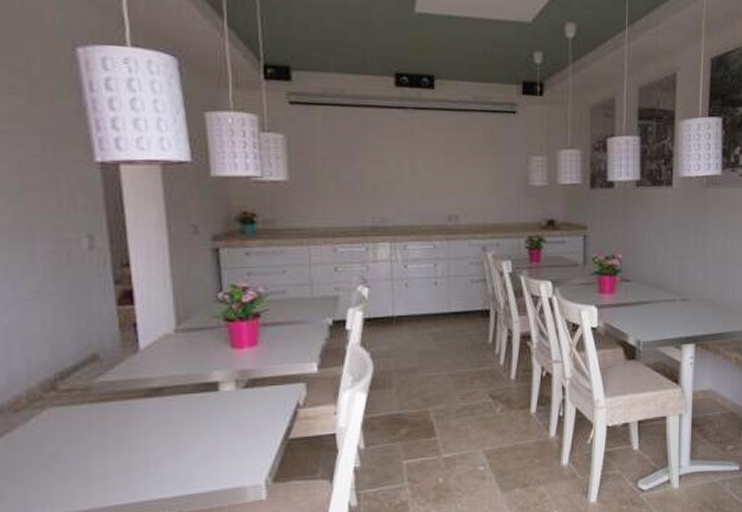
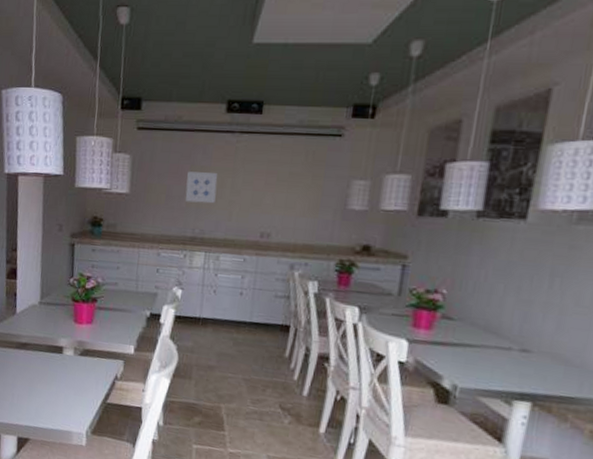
wall art: none [359,152,395,188] -> present [185,171,218,204]

